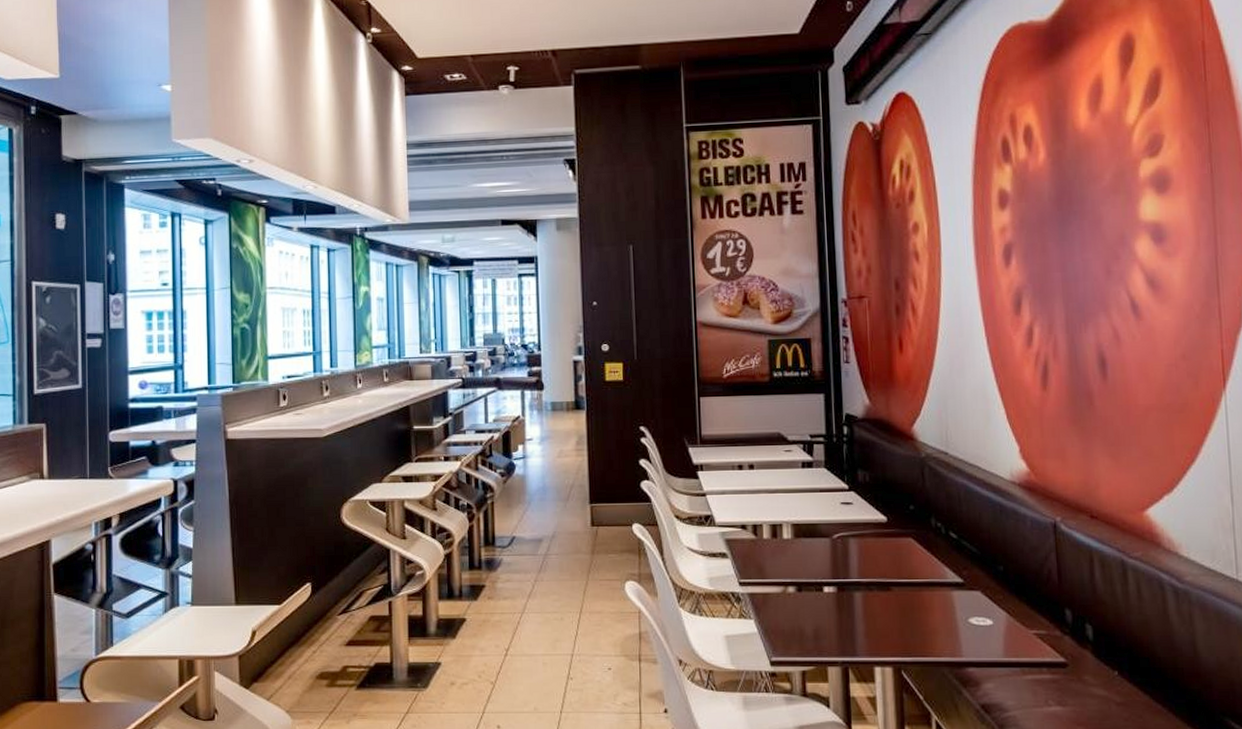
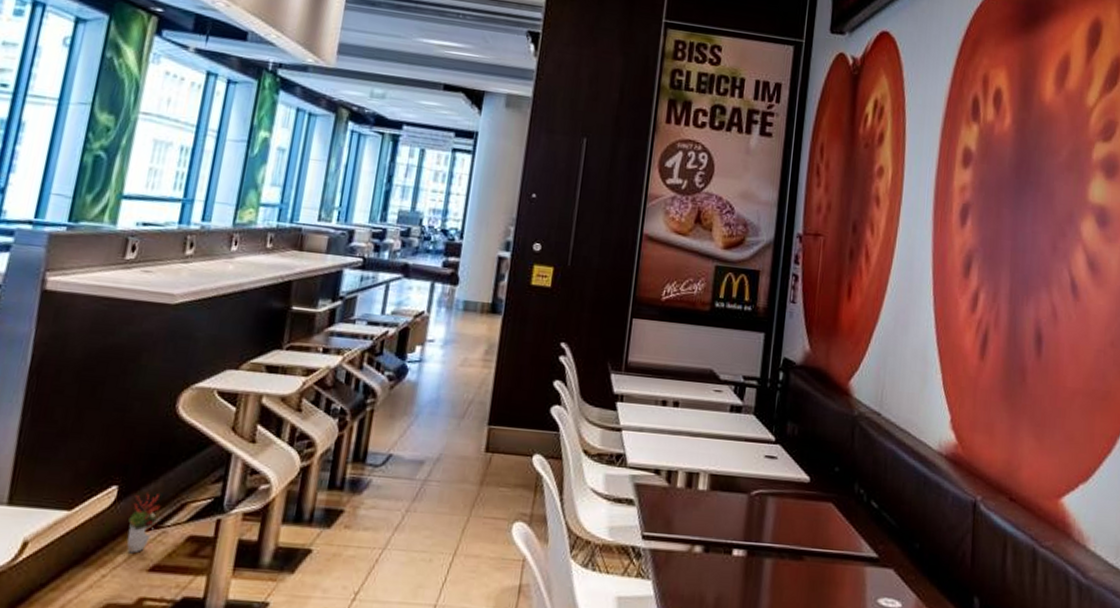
decorative plant: none [324,586,345,633] -> present [127,493,161,554]

